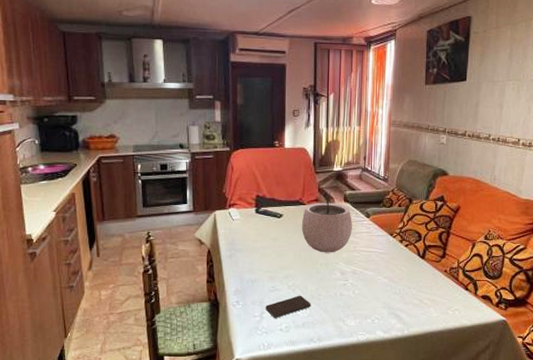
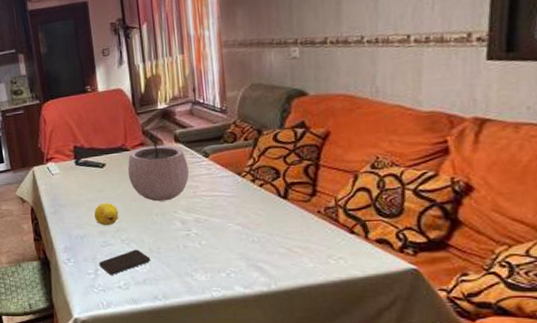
fruit: none [266,250,289,271] -> present [93,202,119,225]

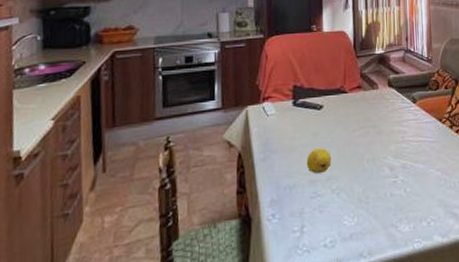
smartphone: present [99,249,151,275] -> none [306,200,359,232]
plant pot: present [127,131,189,202] -> none [344,75,399,147]

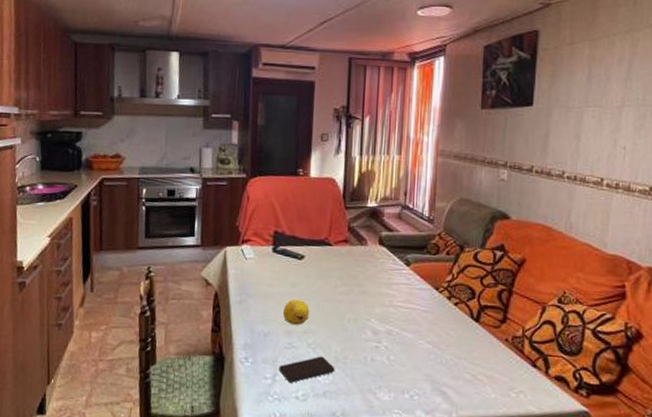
smartphone: none [306,200,359,232] -> present [279,356,335,383]

